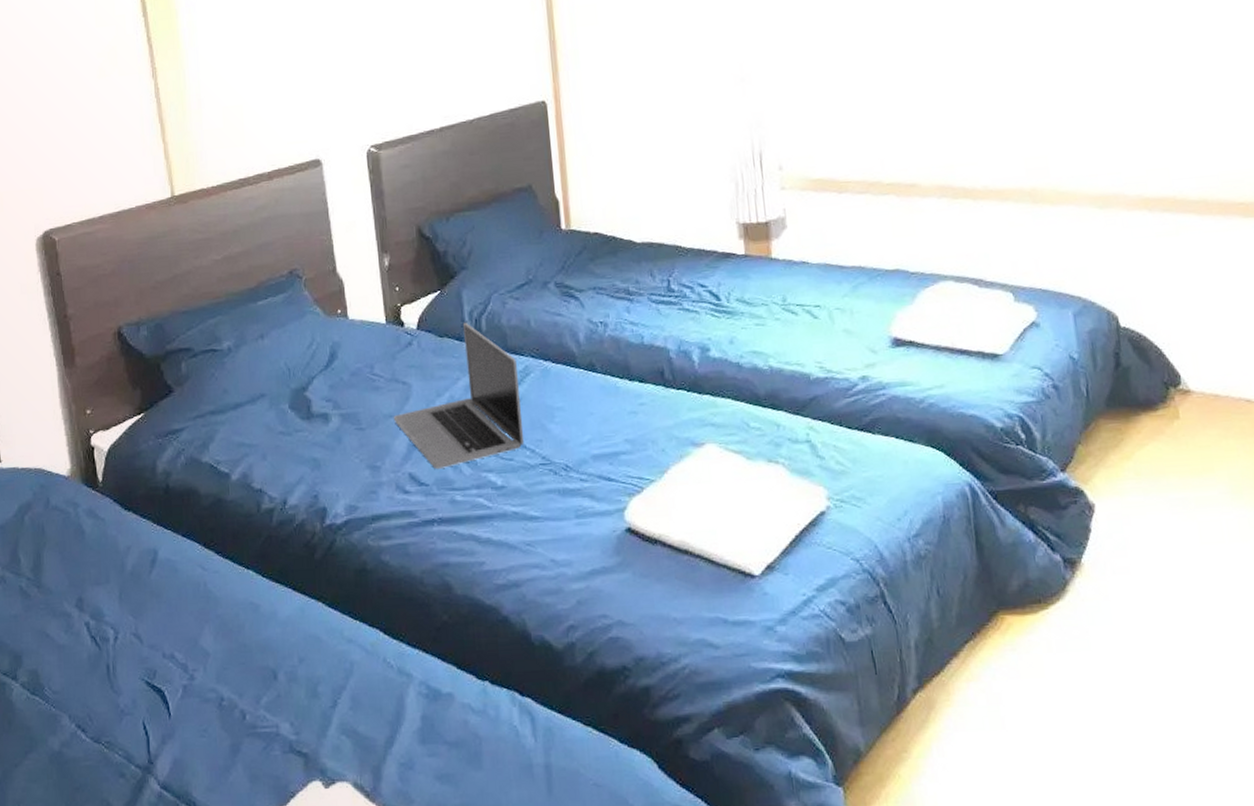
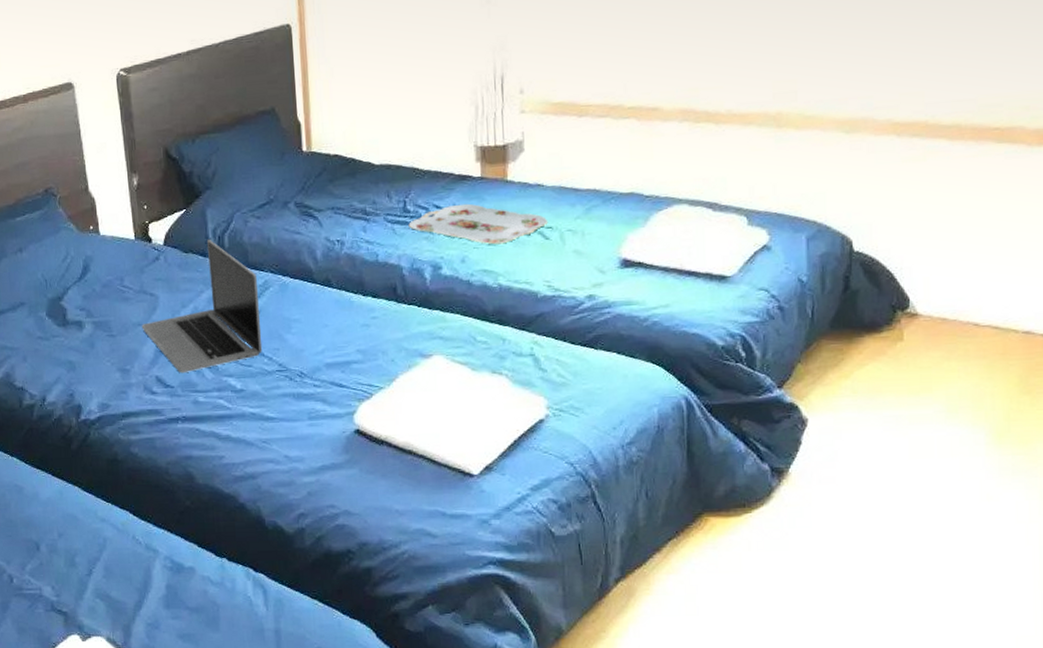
serving tray: none [673,282,816,325] -> present [408,203,549,245]

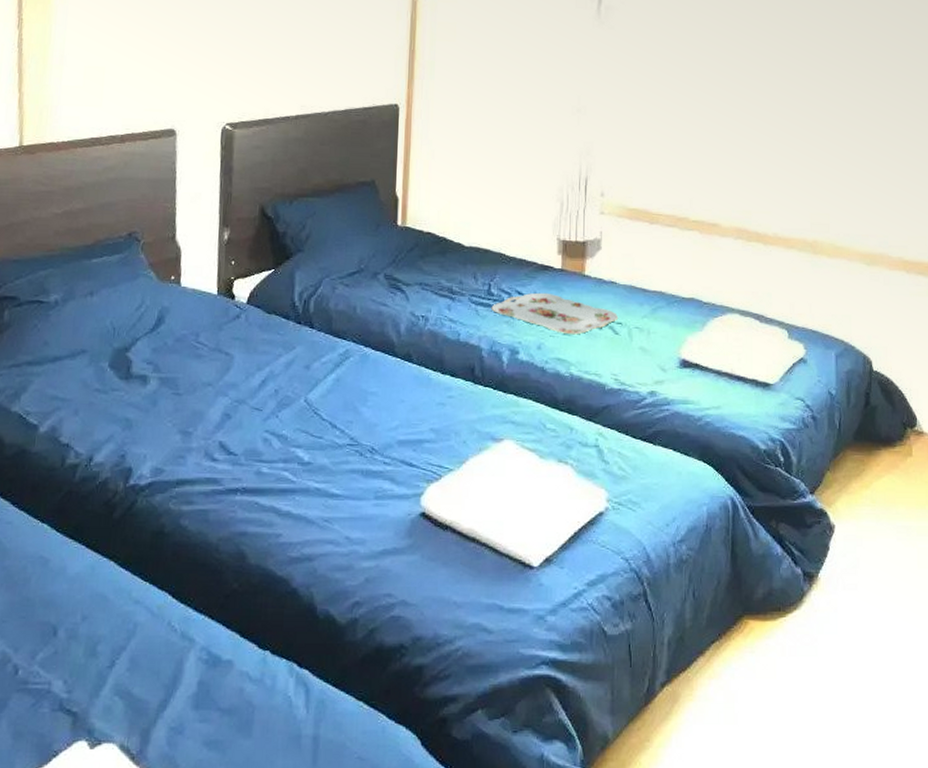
laptop: present [141,239,263,374] -> none [211,301,338,441]

